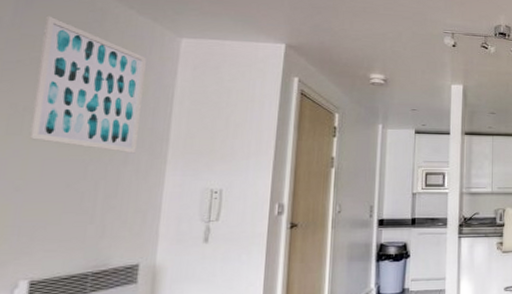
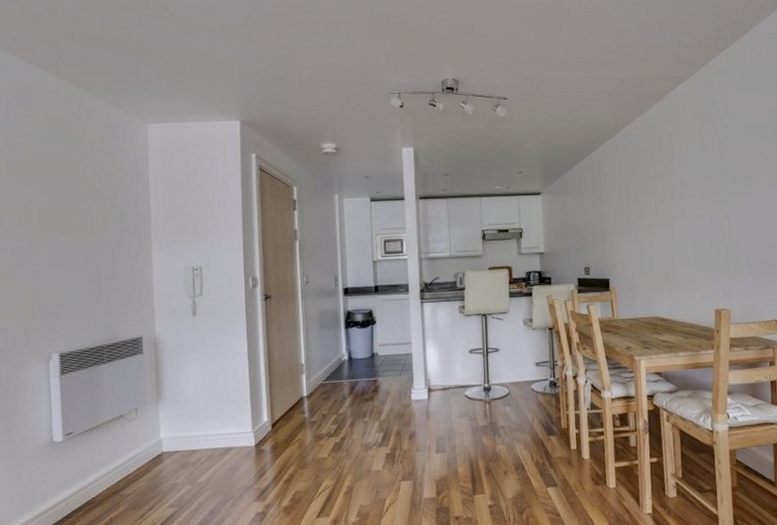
wall art: present [29,15,146,154] -> none [33,114,125,238]

